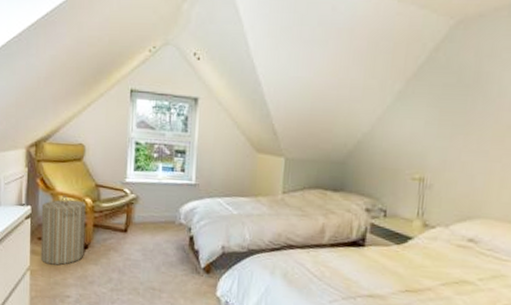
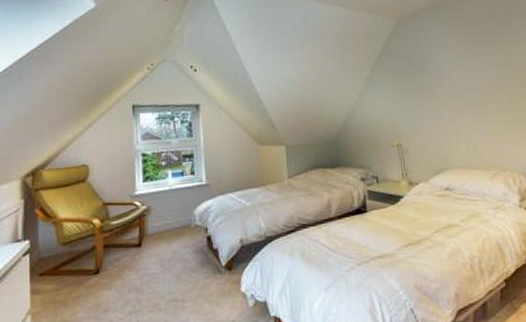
laundry hamper: present [40,195,86,265] -> none [42,220,95,302]

